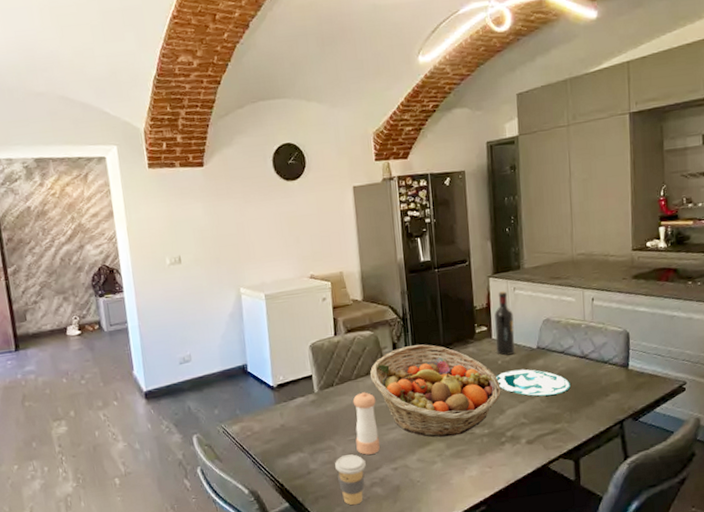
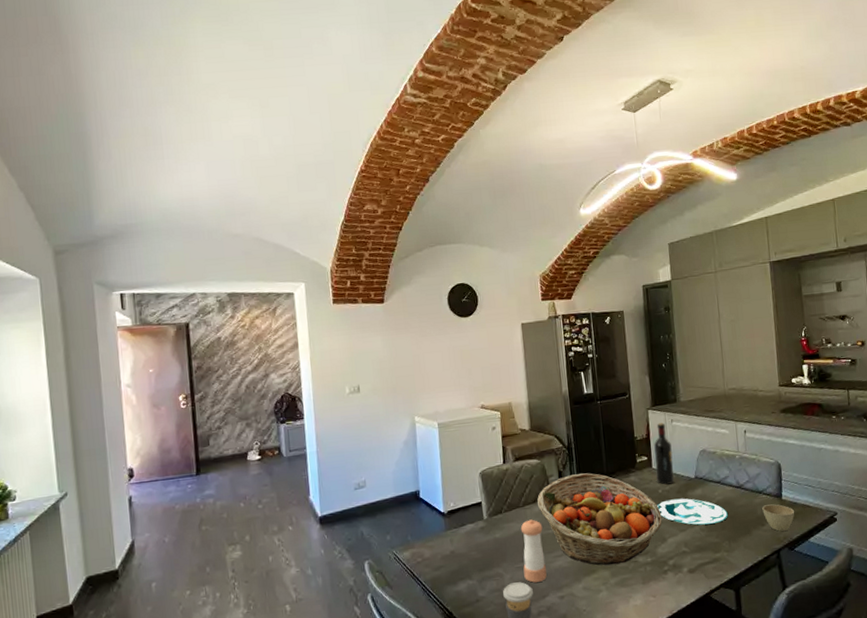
cup: none [607,374,642,402] -> present [762,504,795,531]

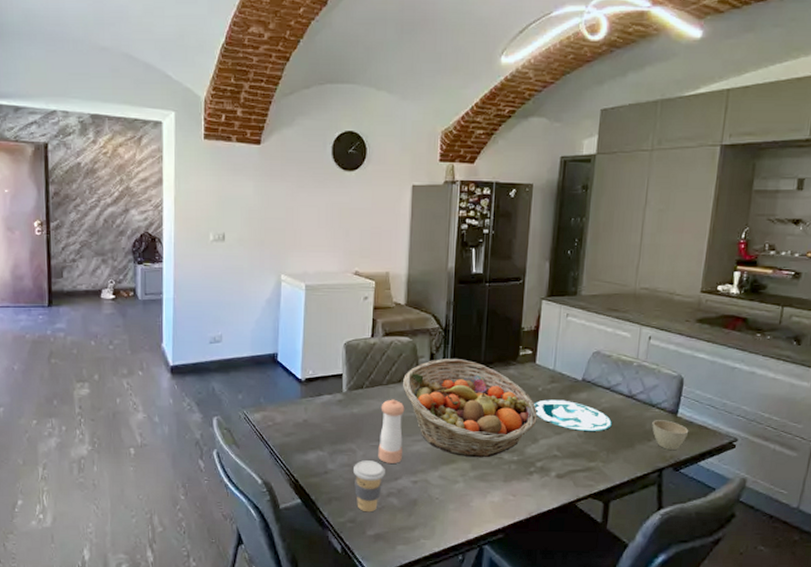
wine bottle: present [654,423,674,485] -> none [538,316,562,383]

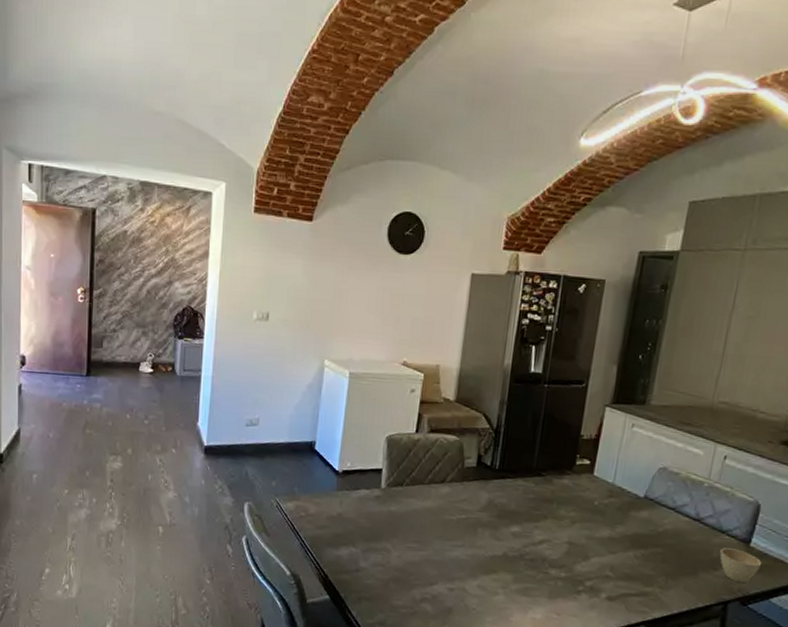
coffee cup: present [354,460,385,512] -> none [386,561,420,617]
pepper shaker: present [378,399,405,463] -> none [414,500,446,568]
fruit basket: present [403,359,537,458] -> none [446,461,591,571]
plate: present [534,399,612,431] -> none [588,514,675,554]

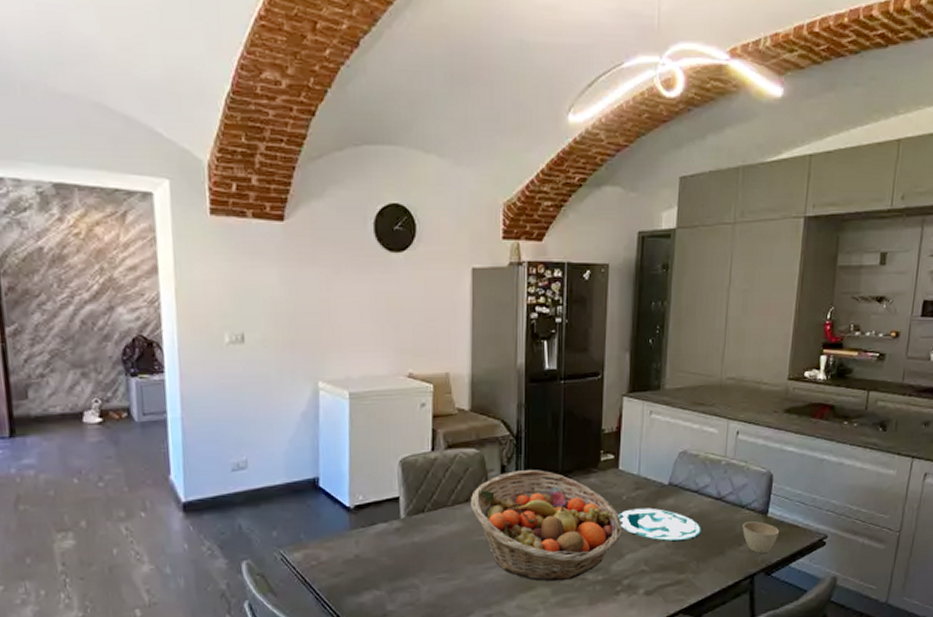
fruit basket: none [446,461,591,571] -> present [471,470,622,582]
plate: none [588,514,675,554] -> present [618,508,701,541]

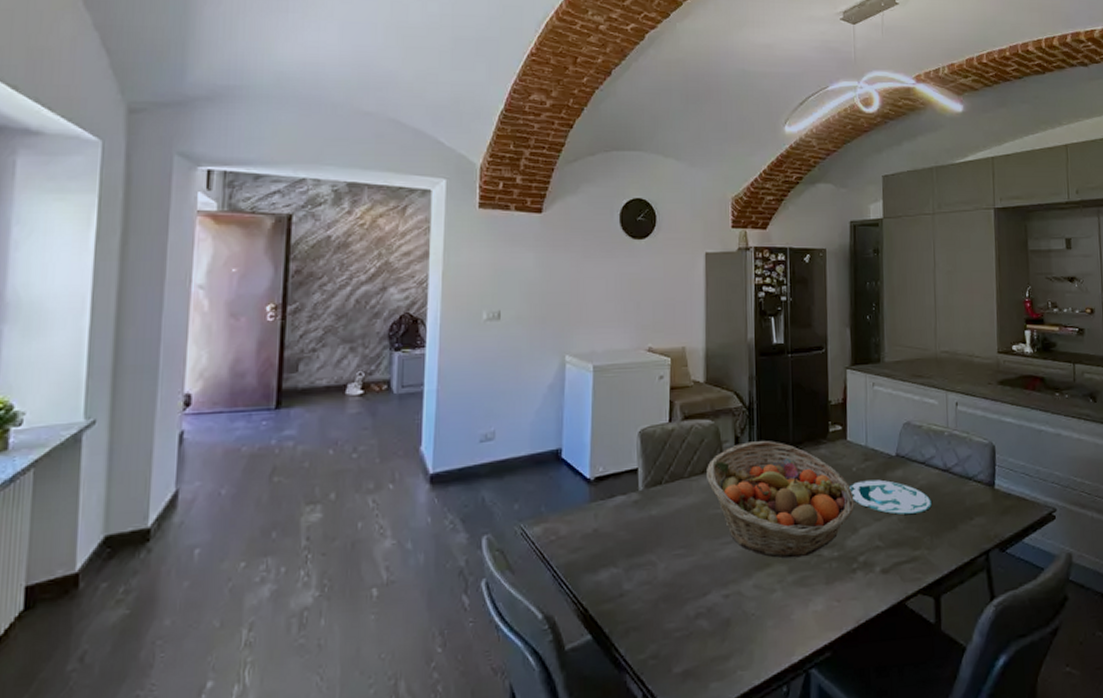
cup: present [742,521,780,553] -> none [971,494,1009,528]

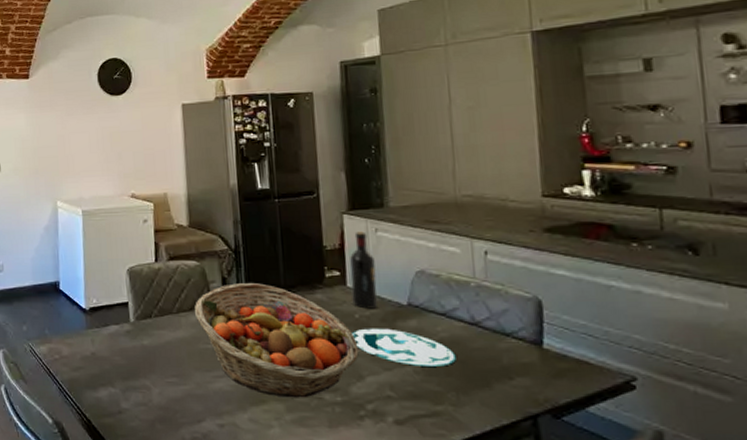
wine bottle: none [850,386,872,462] -> present [350,231,378,309]

